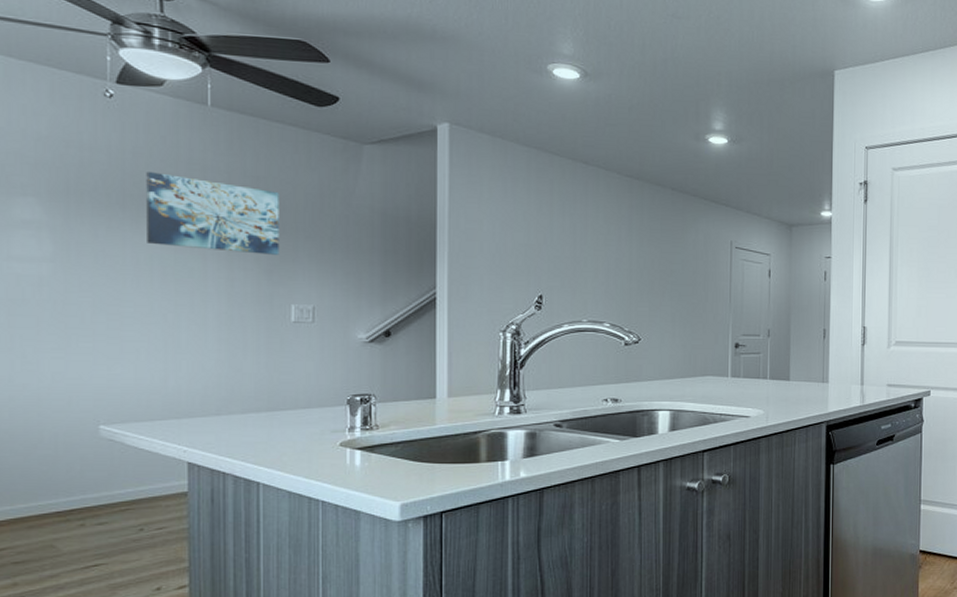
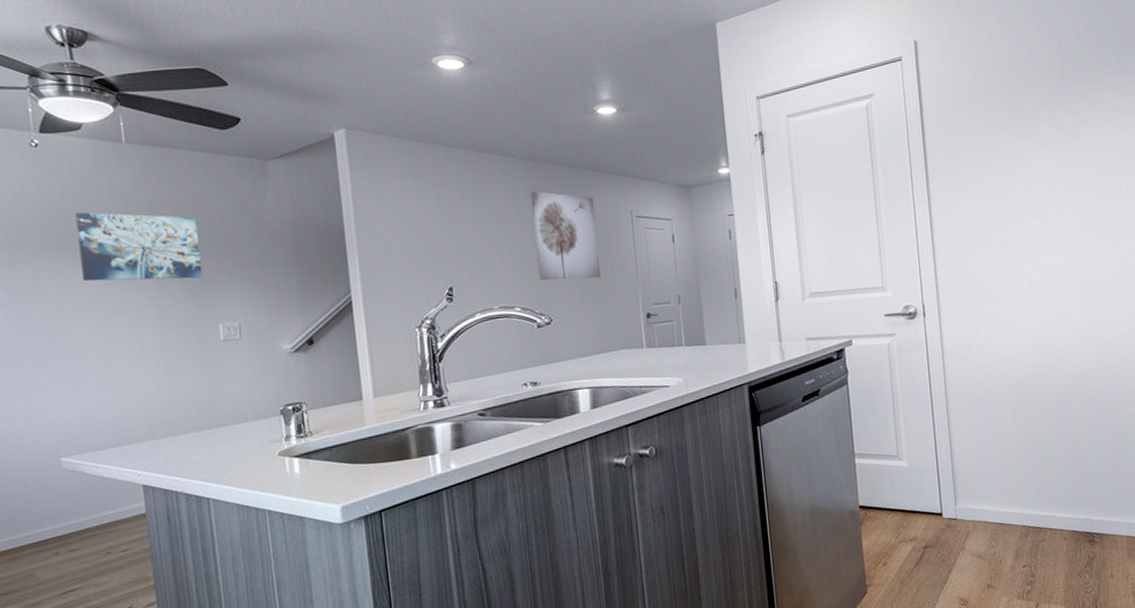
wall art: none [632,210,696,303] -> present [530,191,602,281]

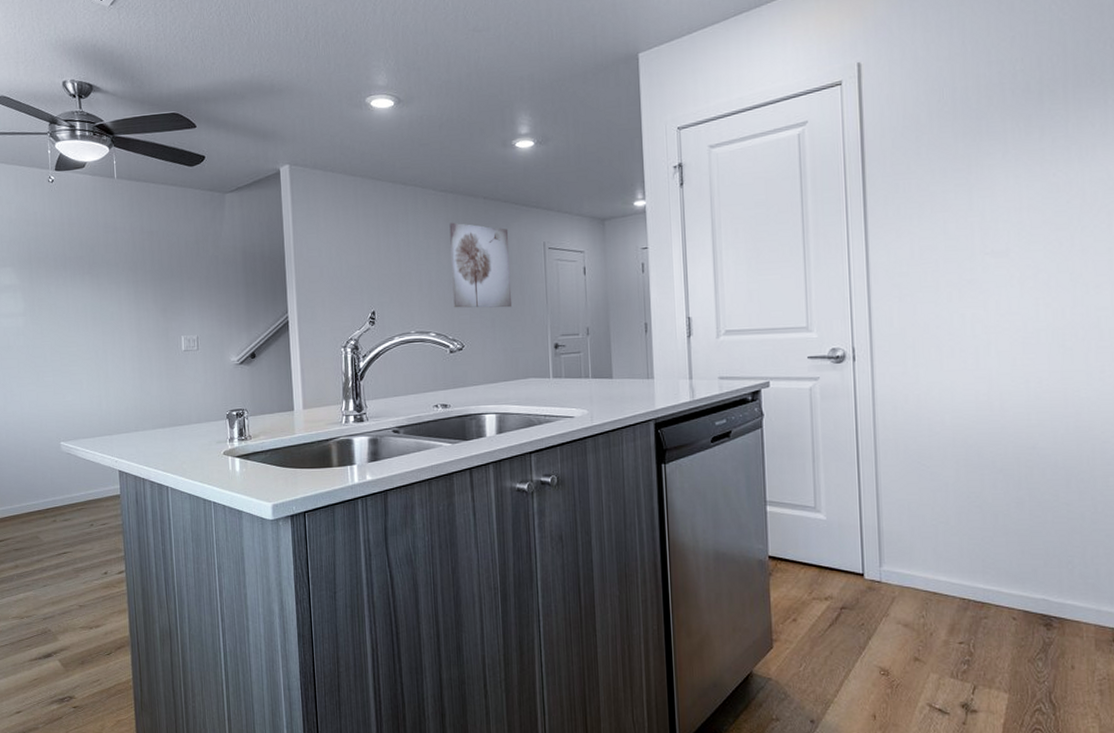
wall art: present [75,212,203,281] -> none [78,237,171,296]

